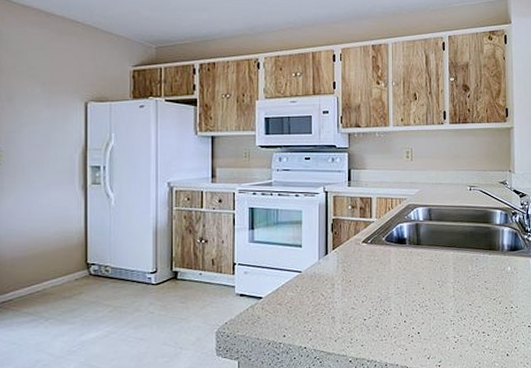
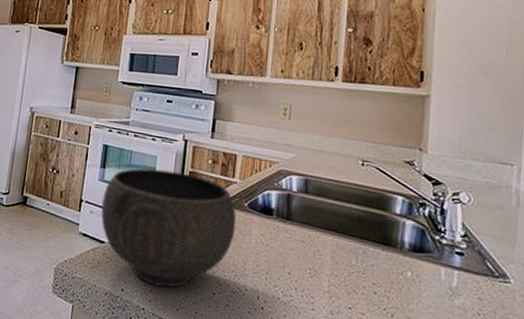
bowl: none [255,221,376,325] -> present [101,168,236,288]

